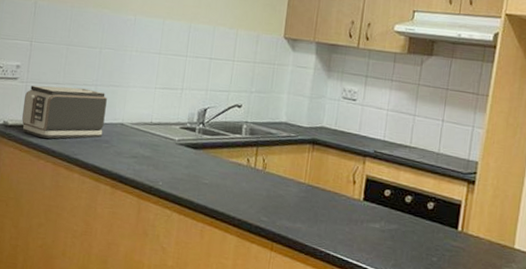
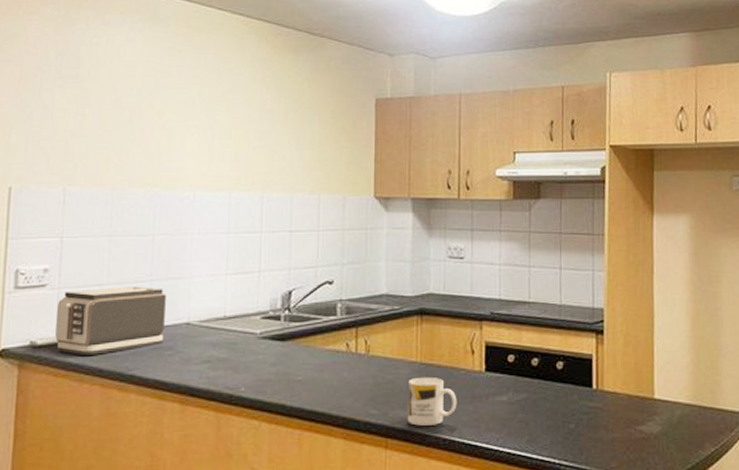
mug: none [291,196,336,239] -> present [407,376,457,426]

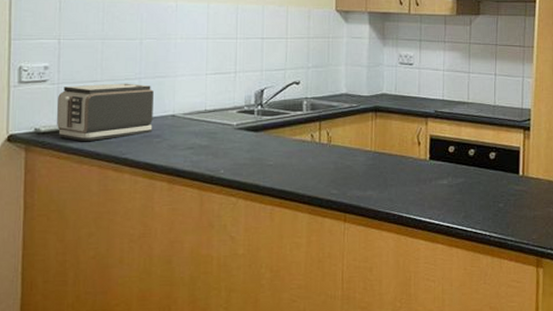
mug: present [407,376,457,426] -> none [363,163,405,203]

